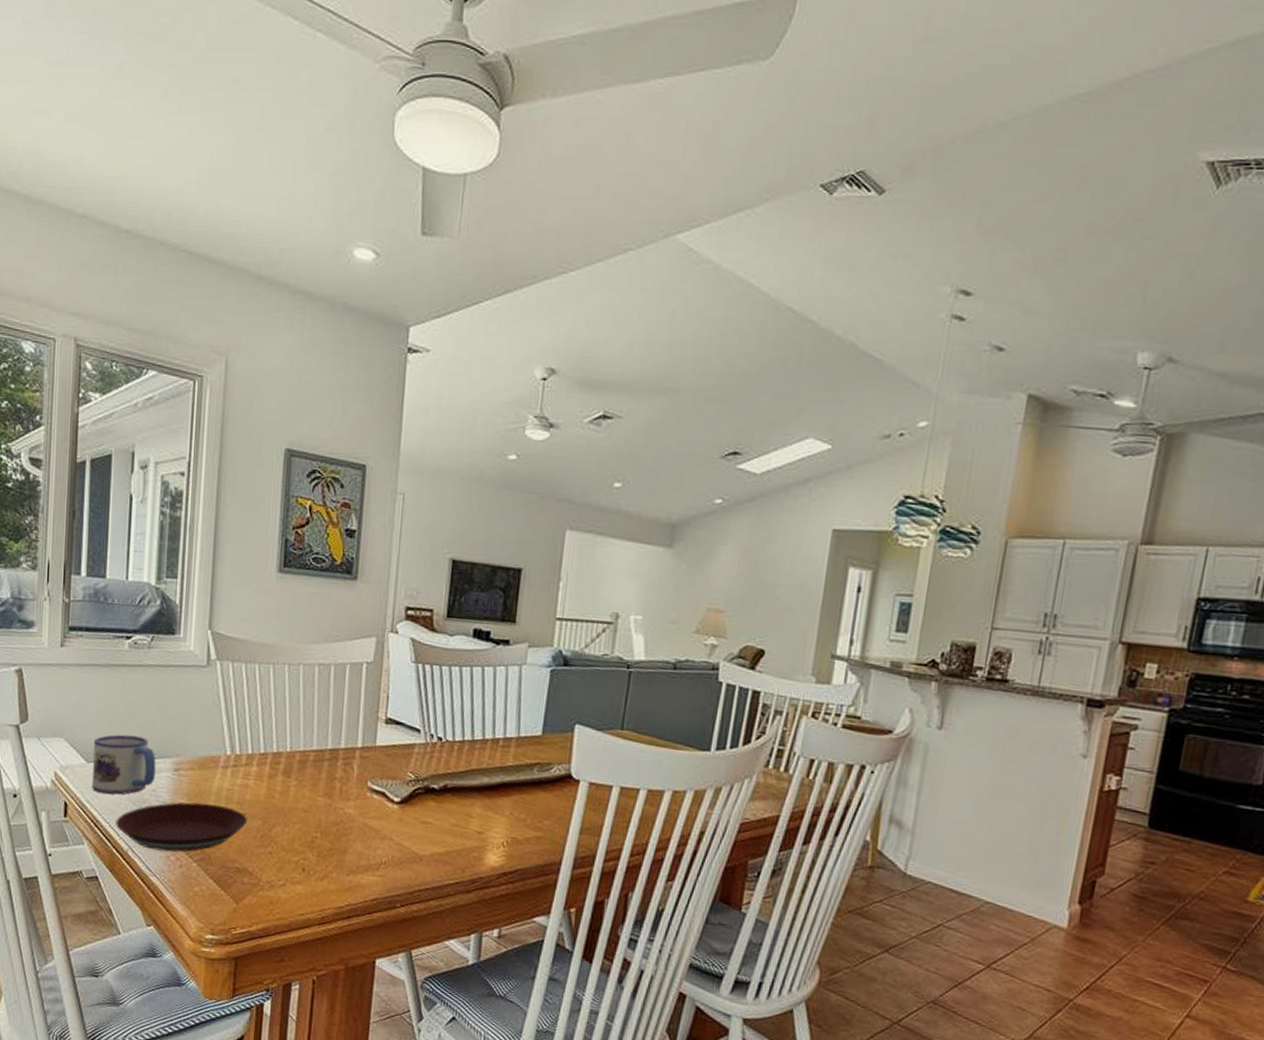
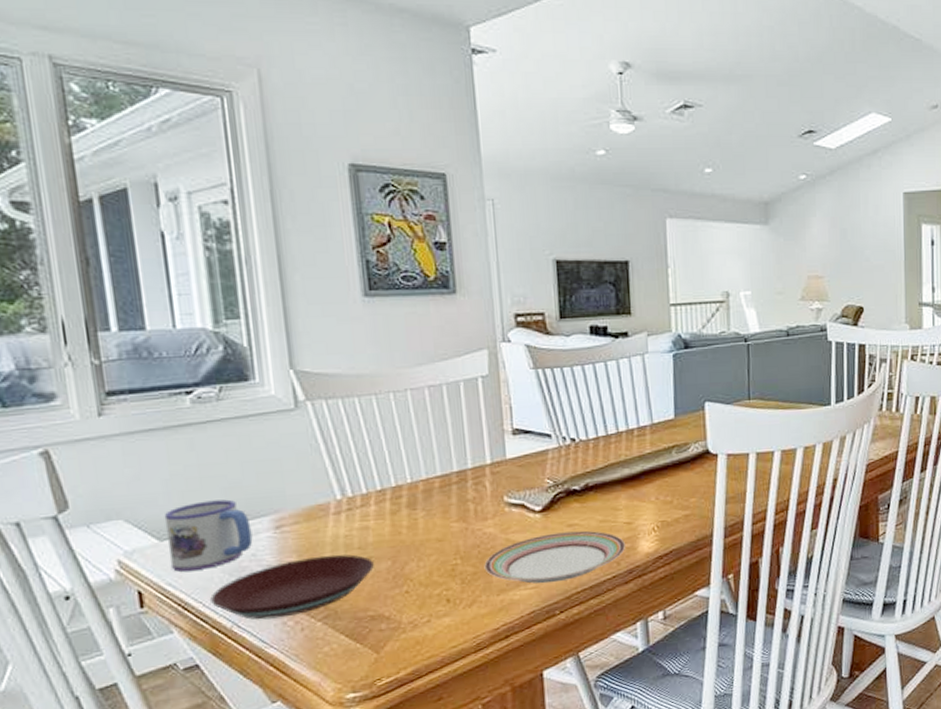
plate: none [339,826,473,876] -> present [484,530,625,584]

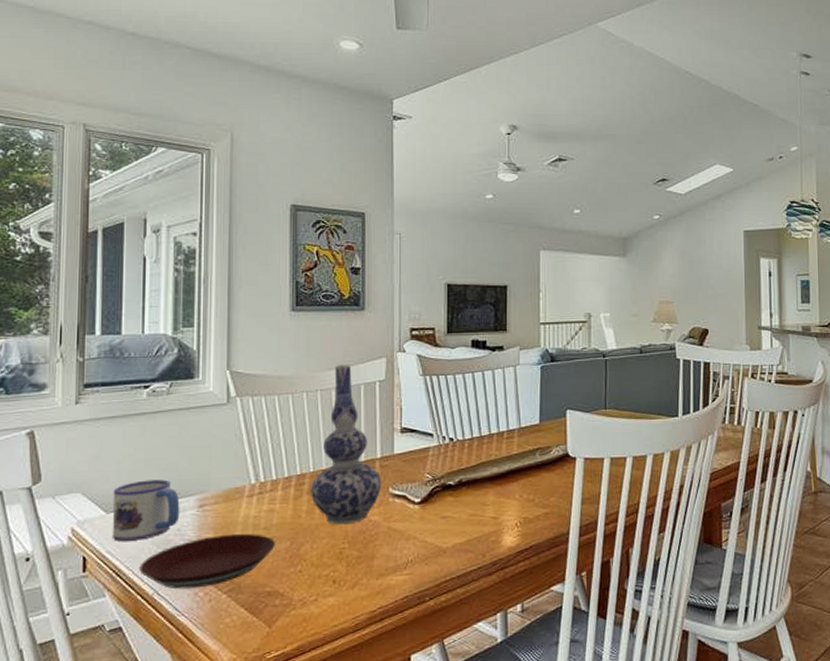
vase: none [410,358,494,540] -> present [311,364,381,525]
plate: present [484,530,625,584] -> none [367,523,490,571]

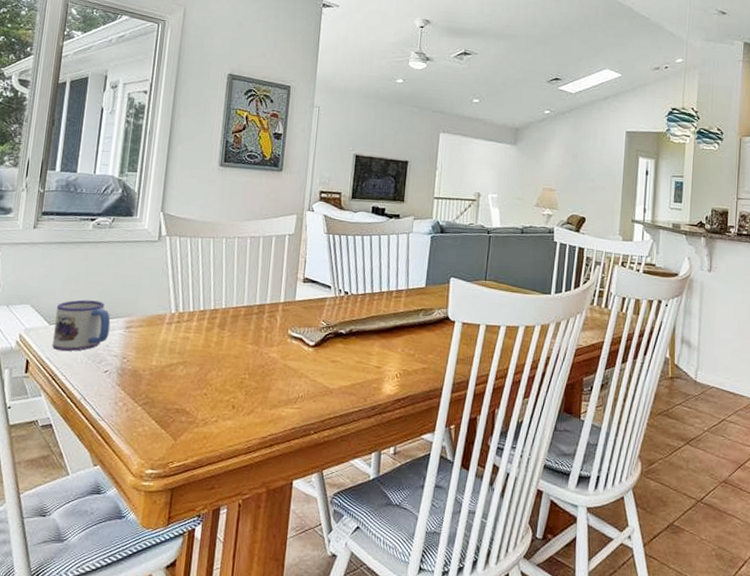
plate: present [139,533,275,589] -> none [71,354,187,399]
vase: present [311,364,381,525] -> none [221,216,282,358]

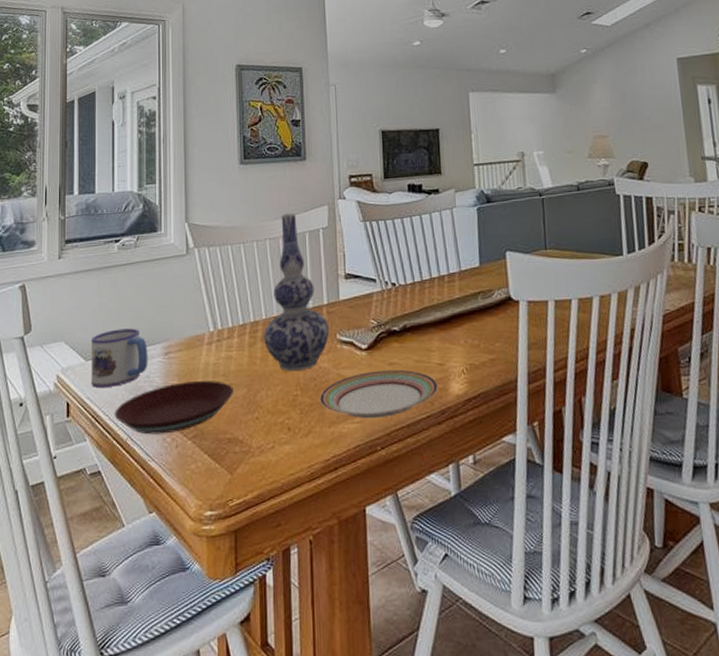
plate: none [71,354,187,399] -> present [115,379,233,435]
vase: none [221,216,282,358] -> present [264,212,329,372]
plate: none [264,365,373,407] -> present [319,369,438,419]

